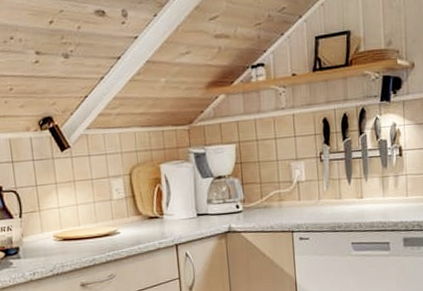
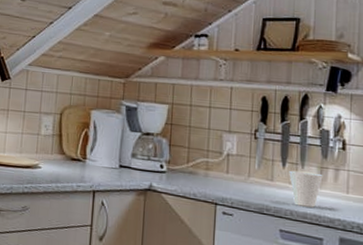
cup: none [354,183,385,217] -> present [289,170,323,208]

